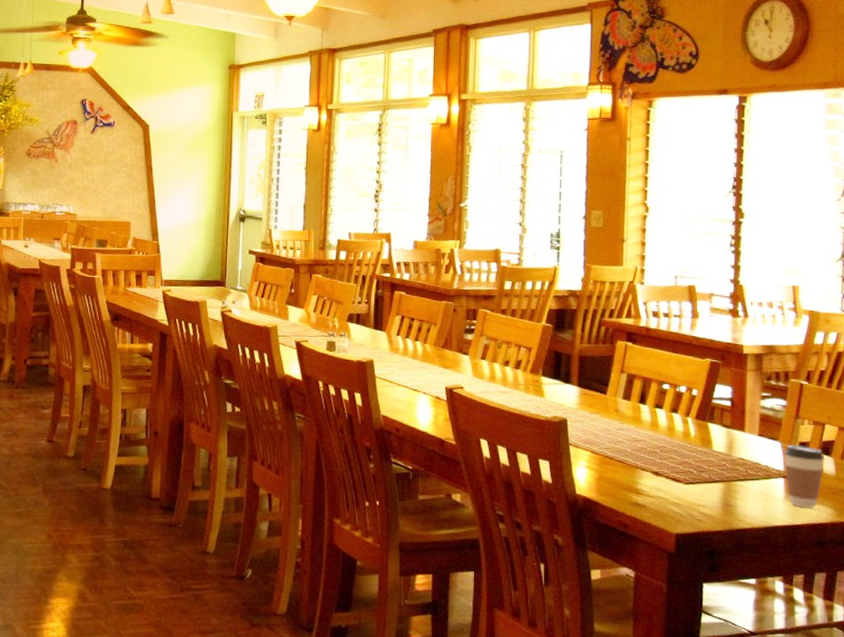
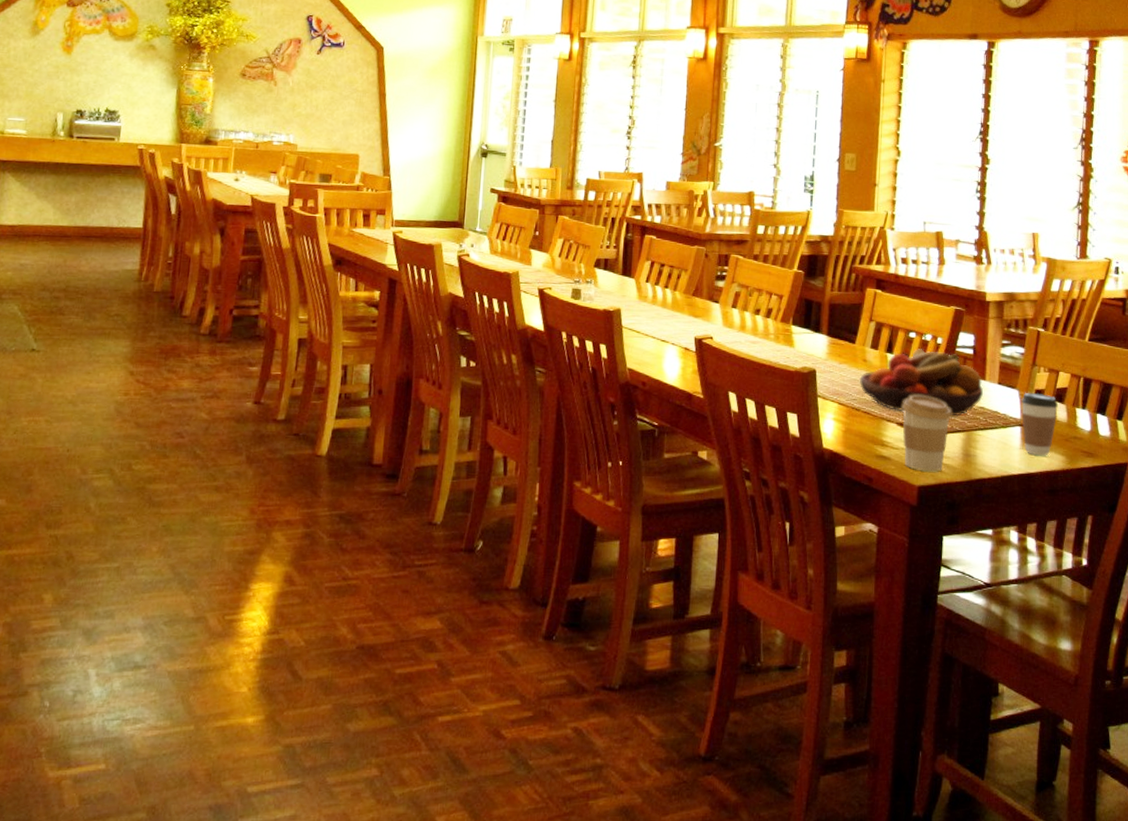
fruit bowl: none [611,400,742,467] -> present [859,349,983,417]
coffee cup: none [656,445,710,521] -> present [901,395,952,472]

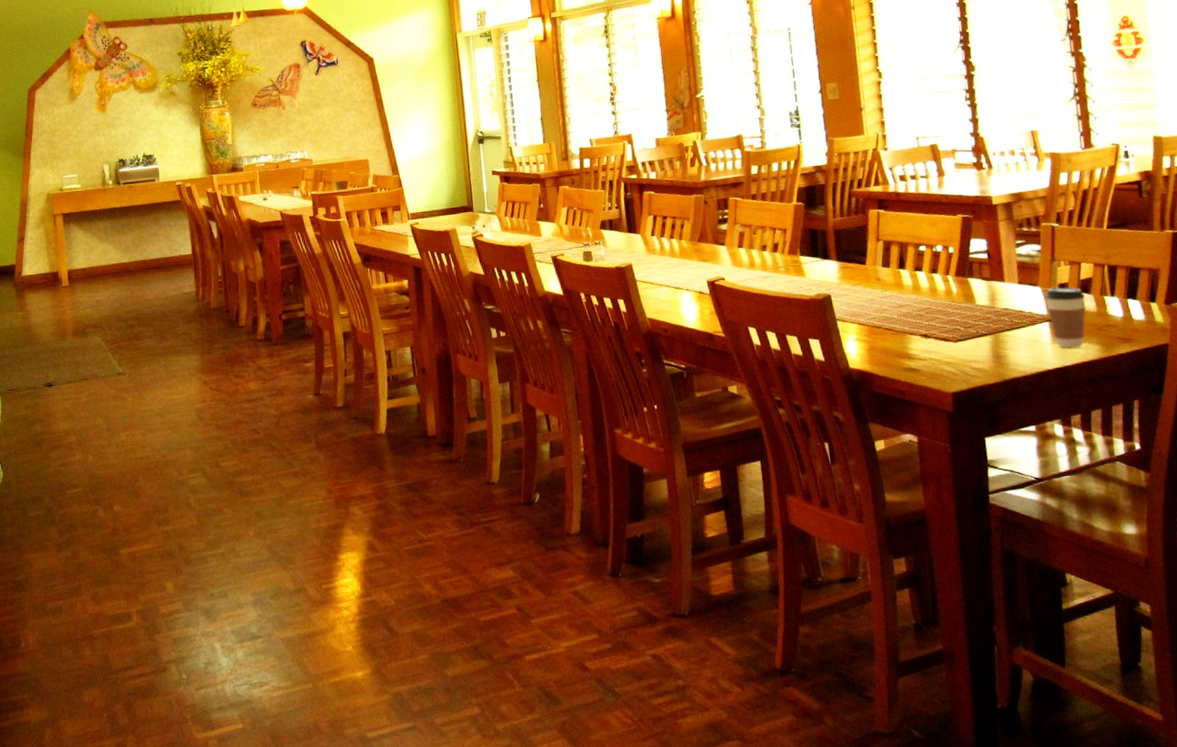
fruit bowl: present [859,349,983,417] -> none [875,260,1004,324]
coffee cup: present [901,395,952,472] -> none [922,305,976,378]

